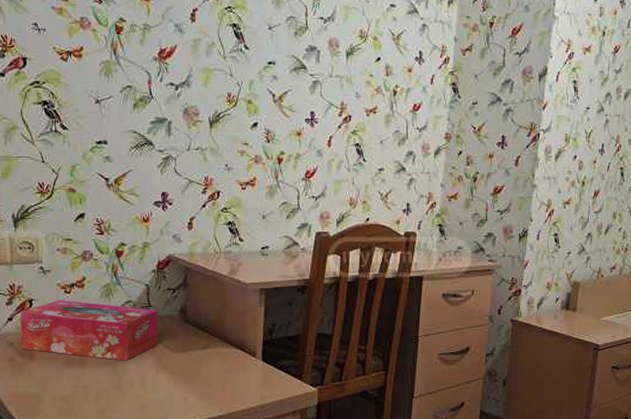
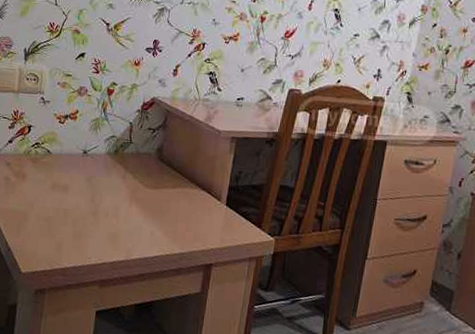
tissue box: present [19,299,159,361] -> none [16,128,138,191]

